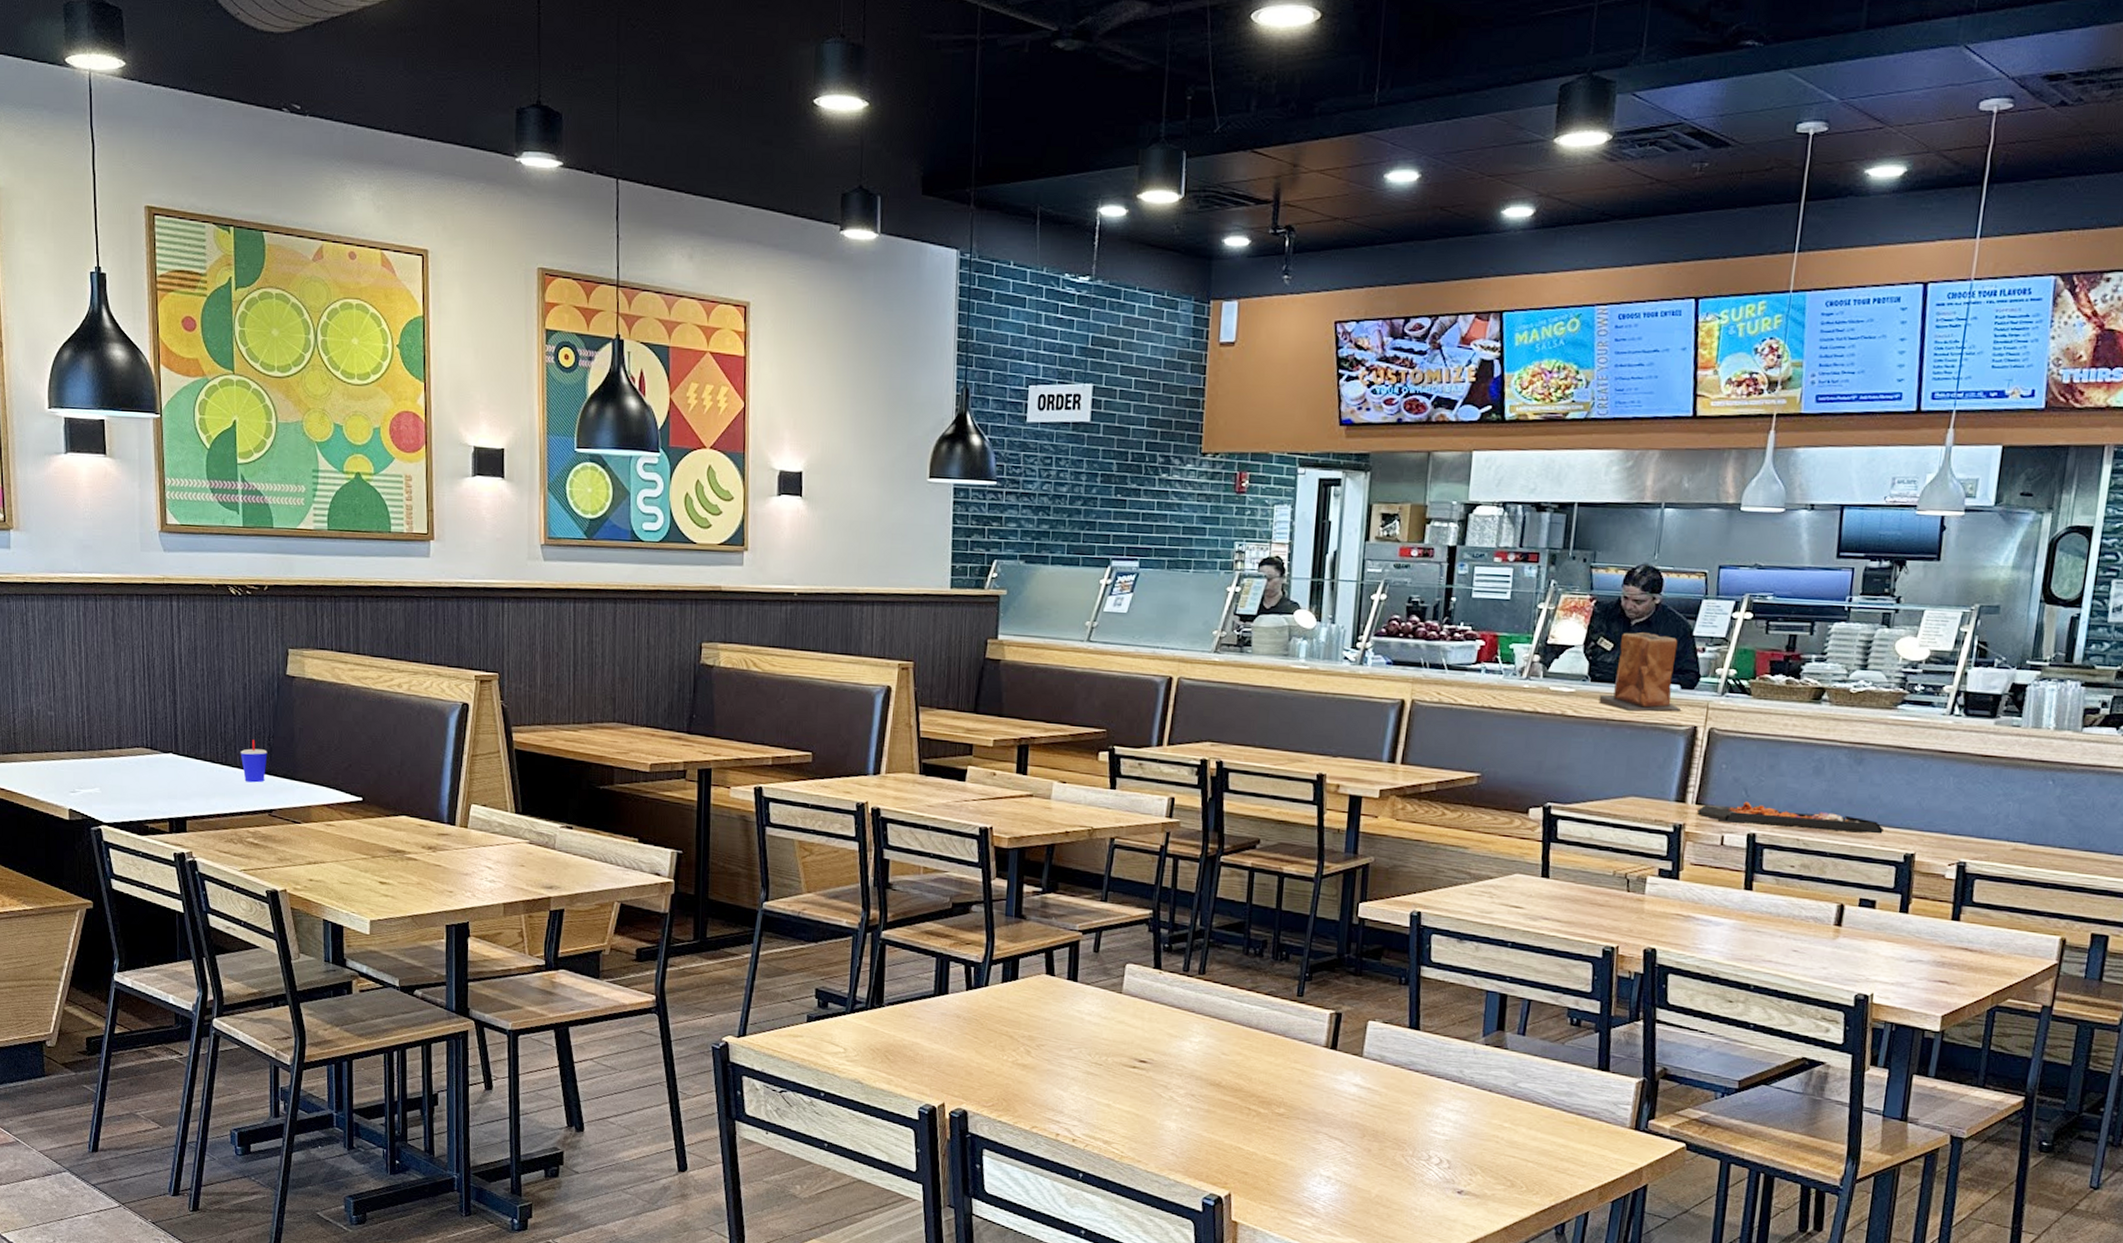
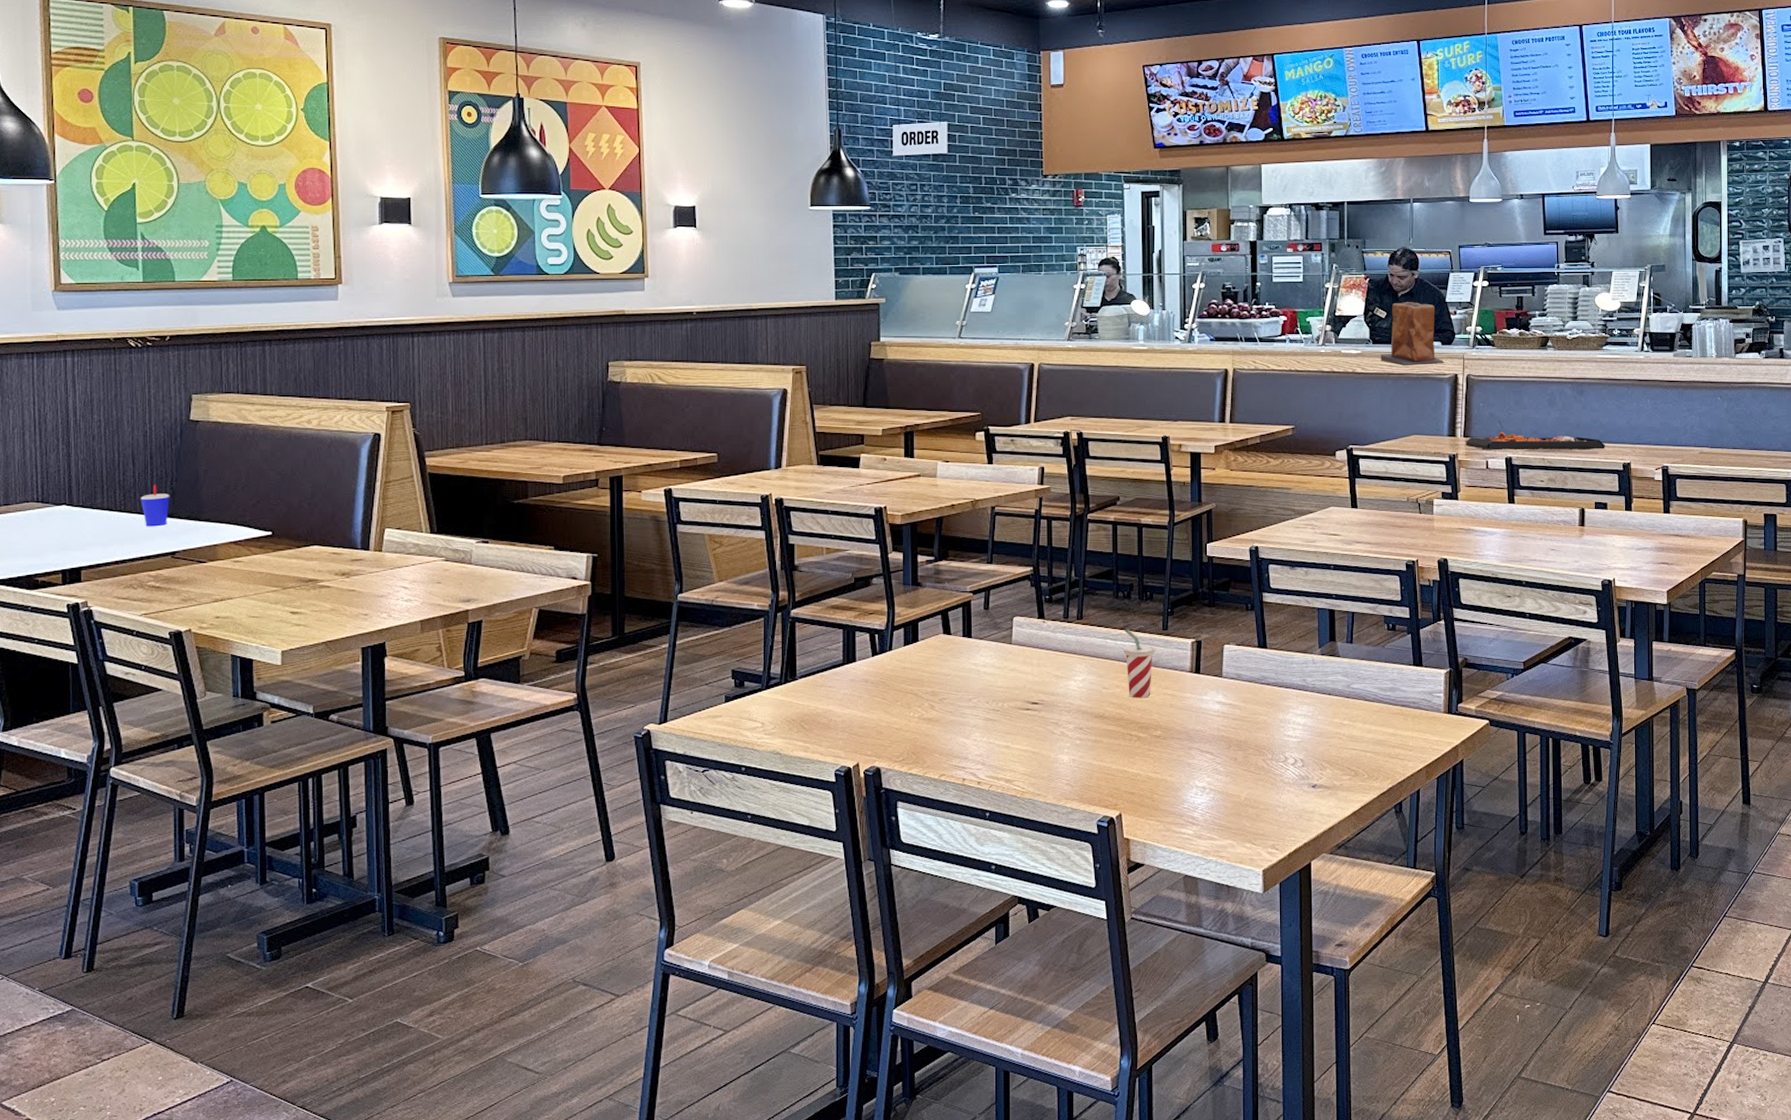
beverage cup: none [1249,990,1287,1070] -> present [1123,629,1156,698]

